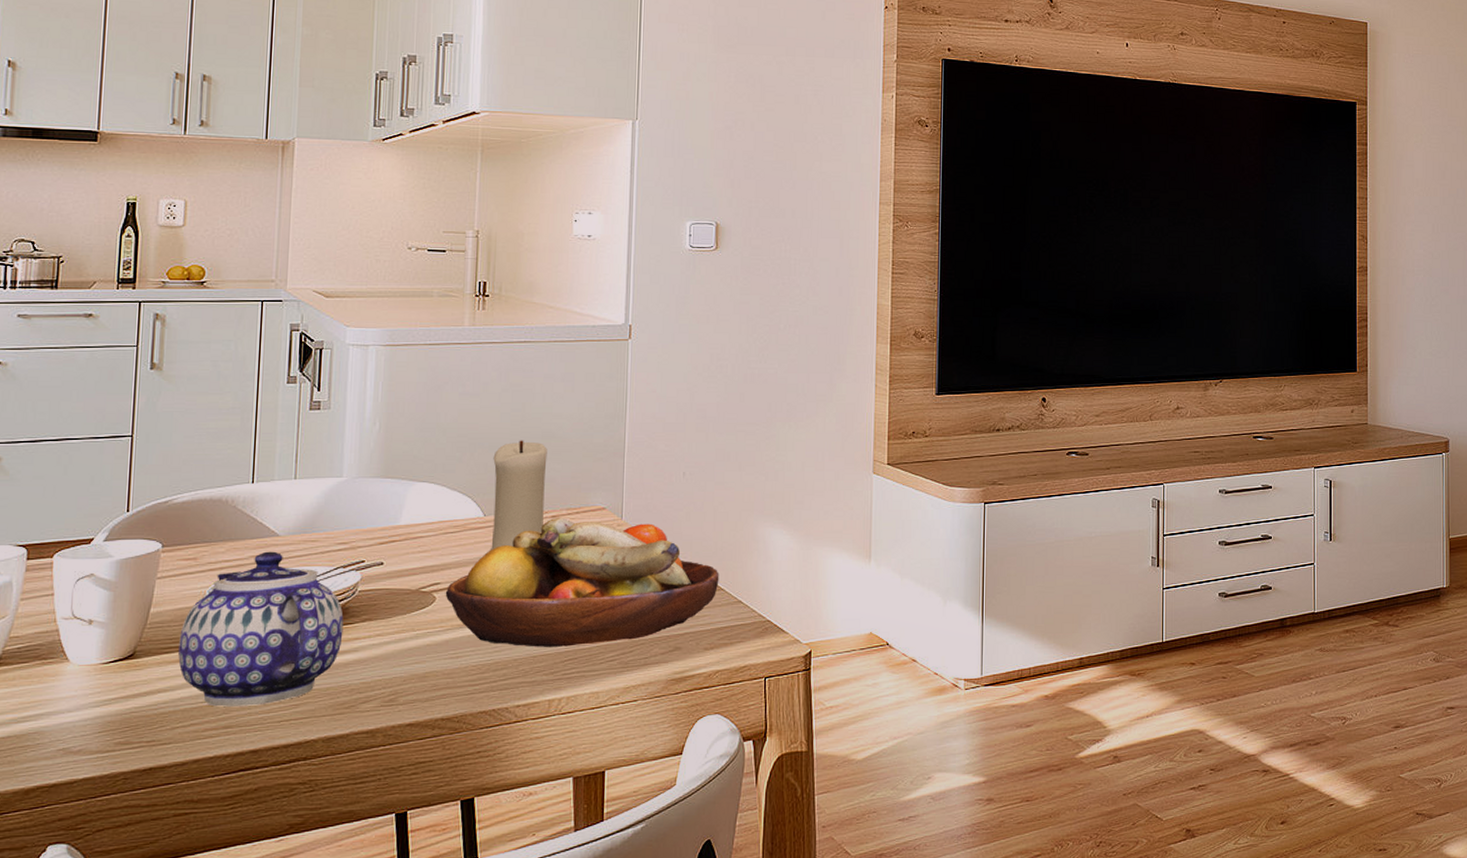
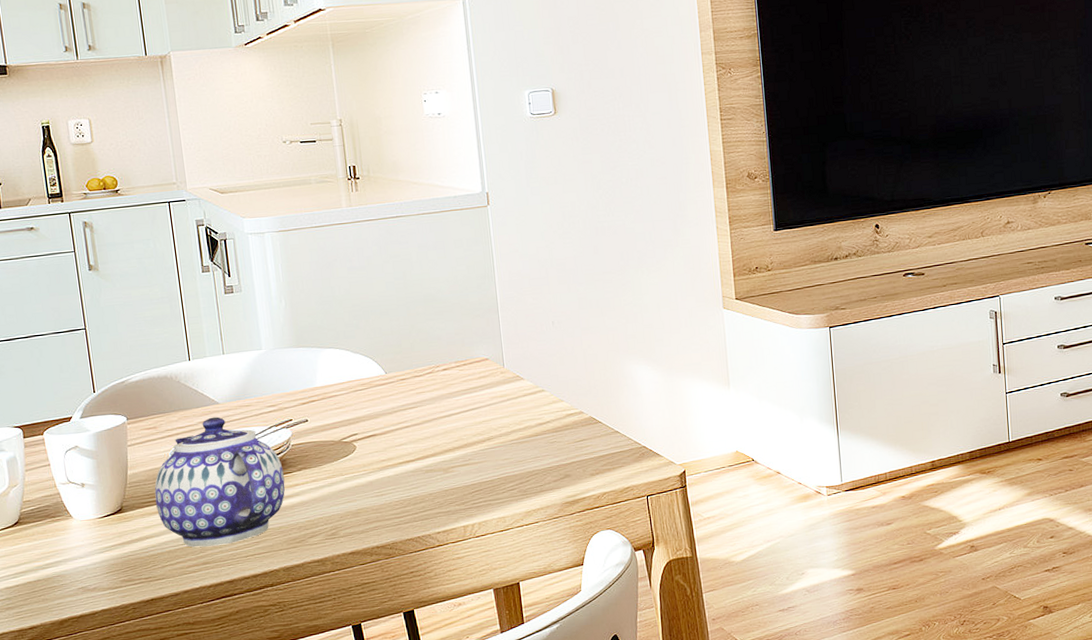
fruit bowl: present [445,517,719,647] -> none [363,369,596,483]
candle: present [484,440,547,556] -> none [385,305,437,408]

